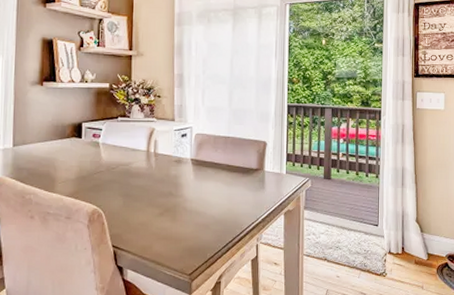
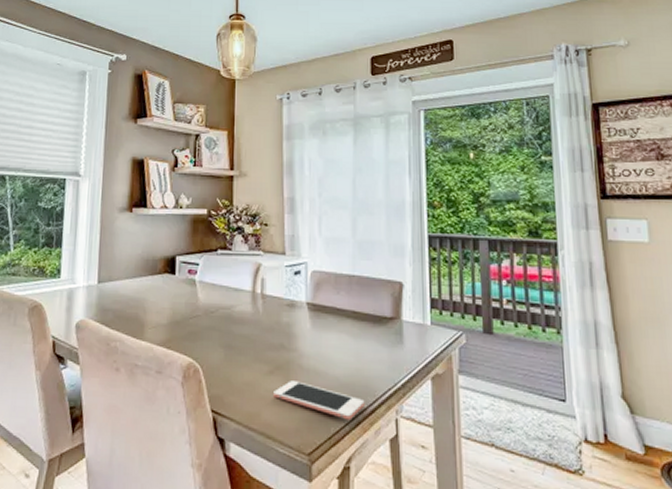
cell phone: none [163,220,234,248] -> present [273,381,365,421]

